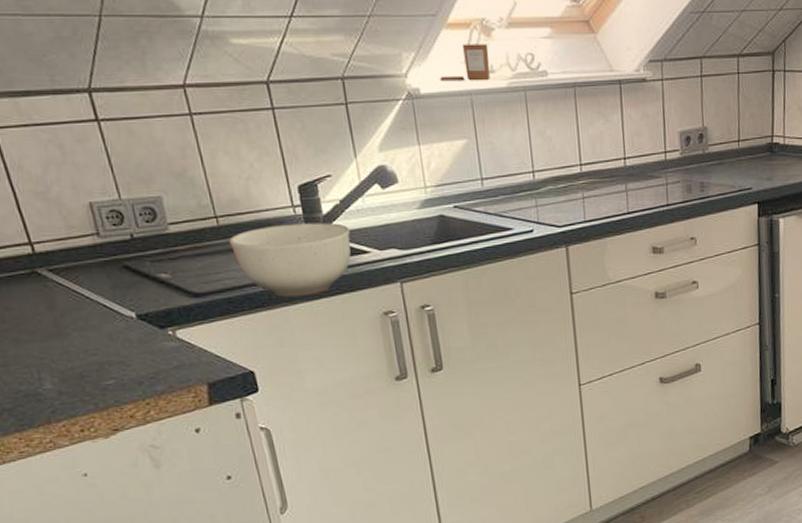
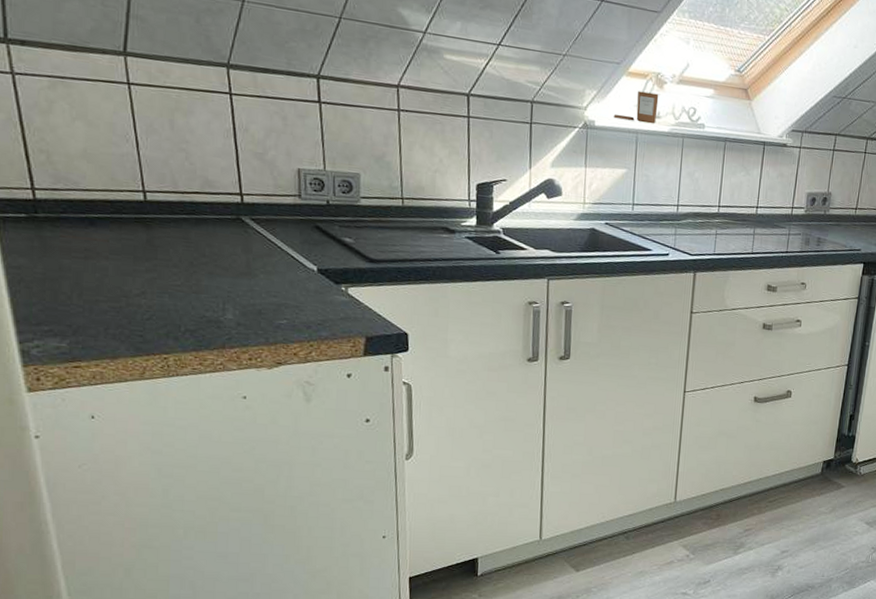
bowl: present [229,222,351,298] -> none [409,213,513,277]

